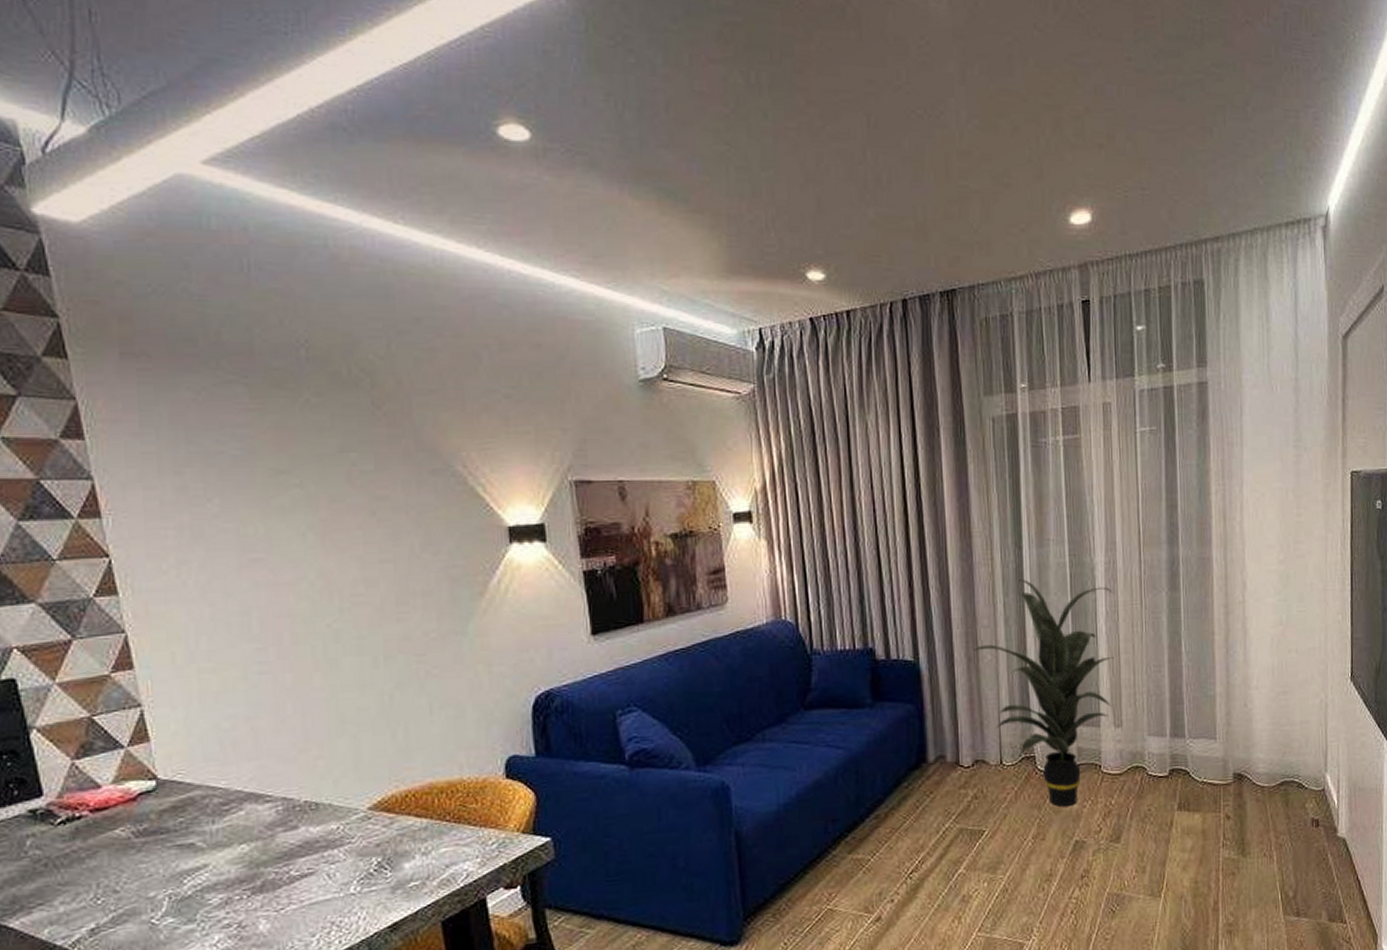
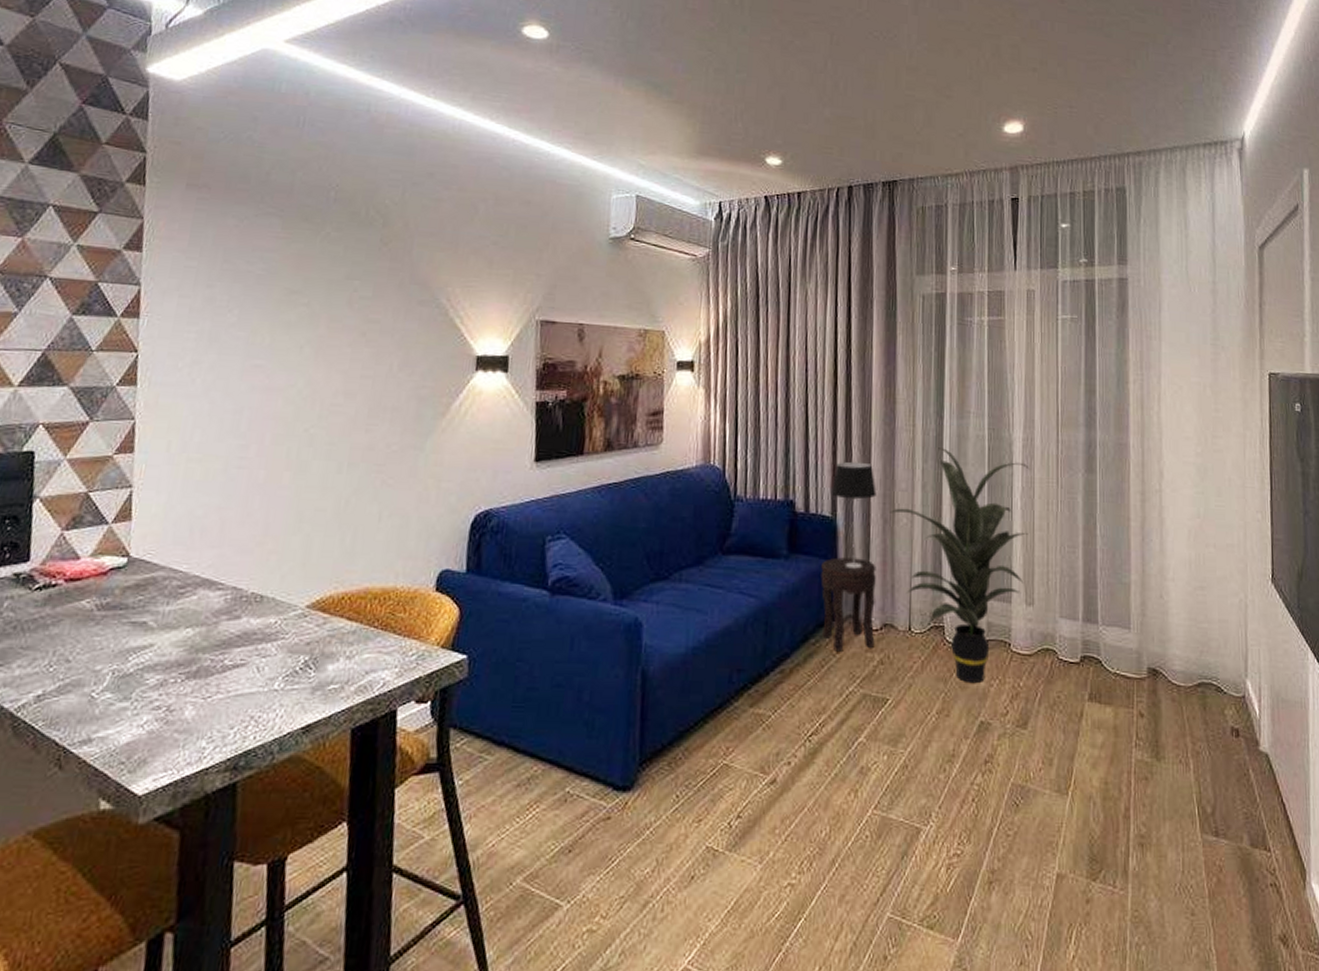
side table: none [907,699,968,792] -> present [820,557,876,652]
table lamp: none [912,602,958,710] -> present [832,461,876,569]

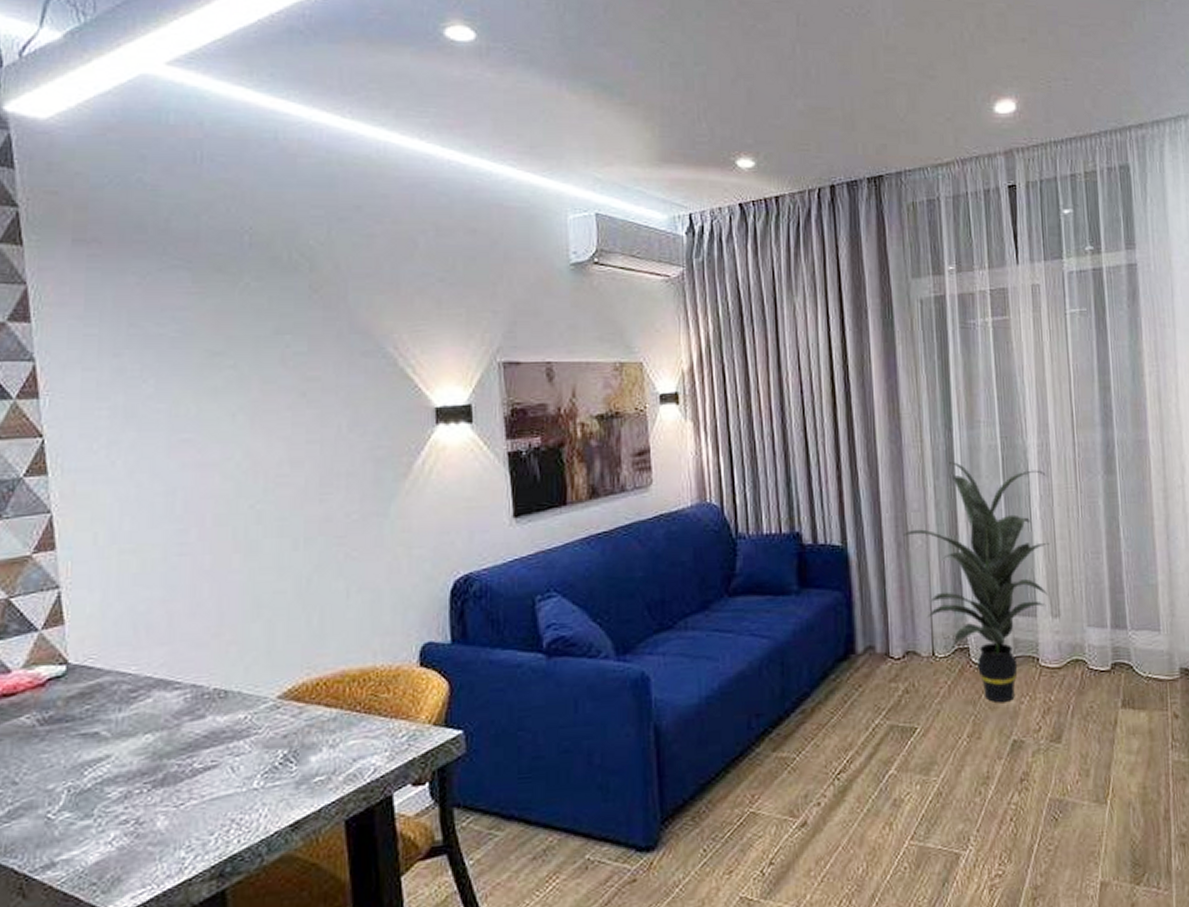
side table: present [820,557,876,652] -> none [835,586,898,685]
table lamp: present [832,461,876,569] -> none [840,484,887,598]

